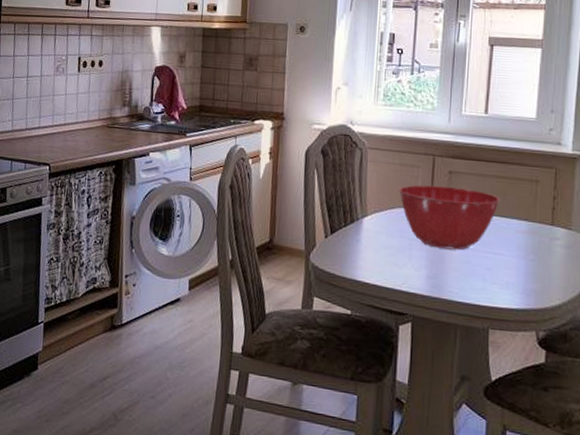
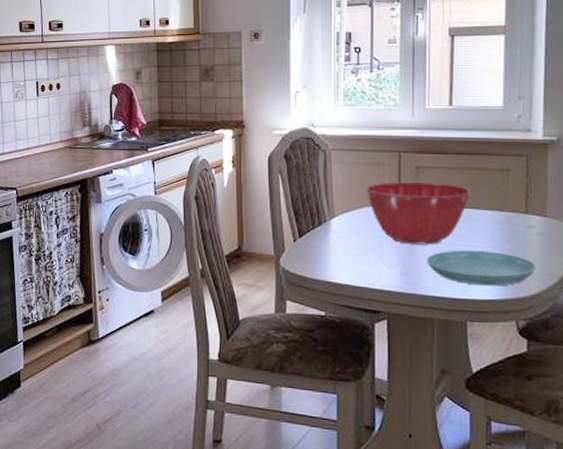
saucer: none [453,256,559,296] -> present [426,250,537,286]

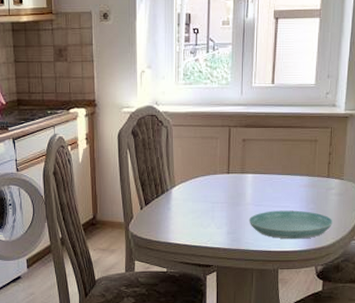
mixing bowl: present [366,182,471,245] -> none [201,153,286,208]

